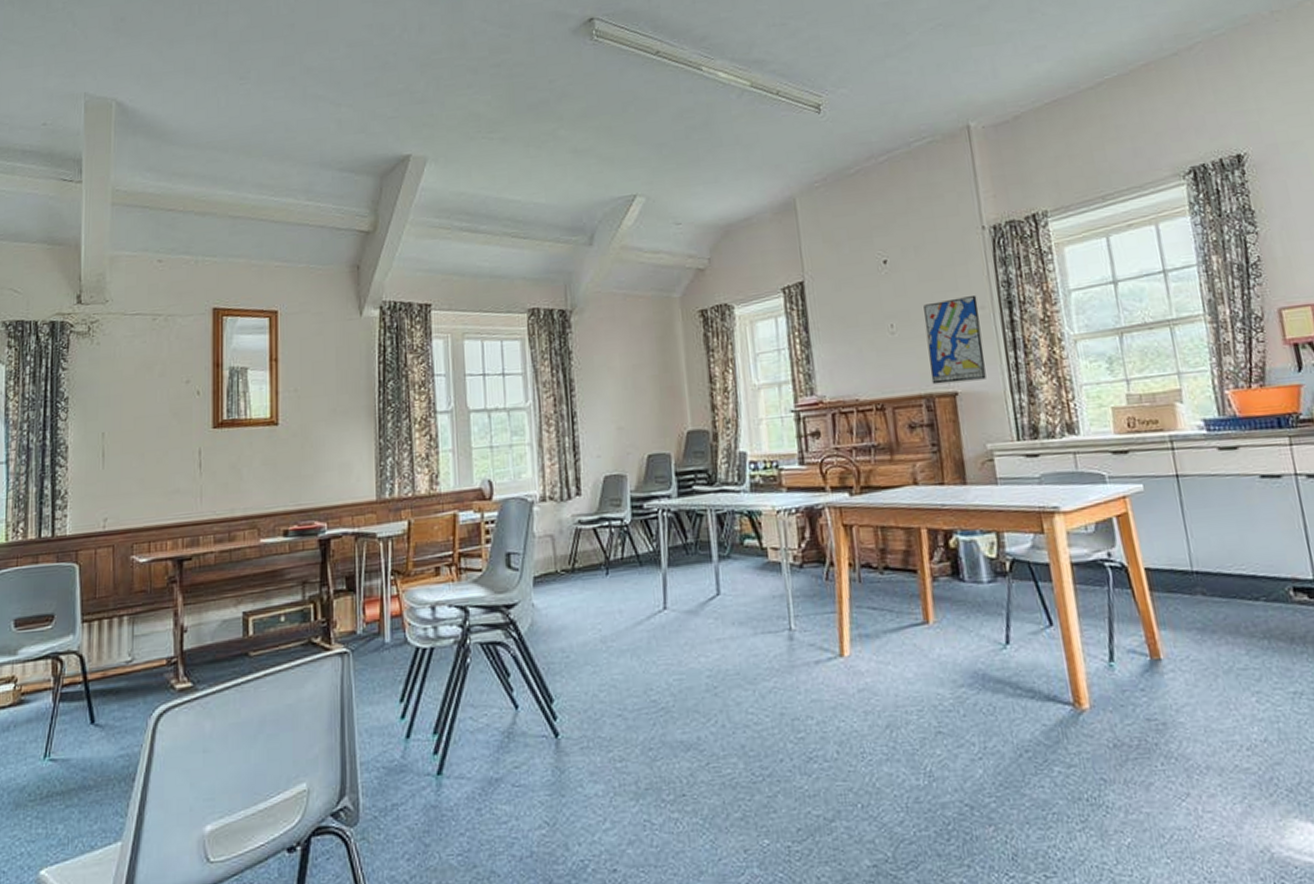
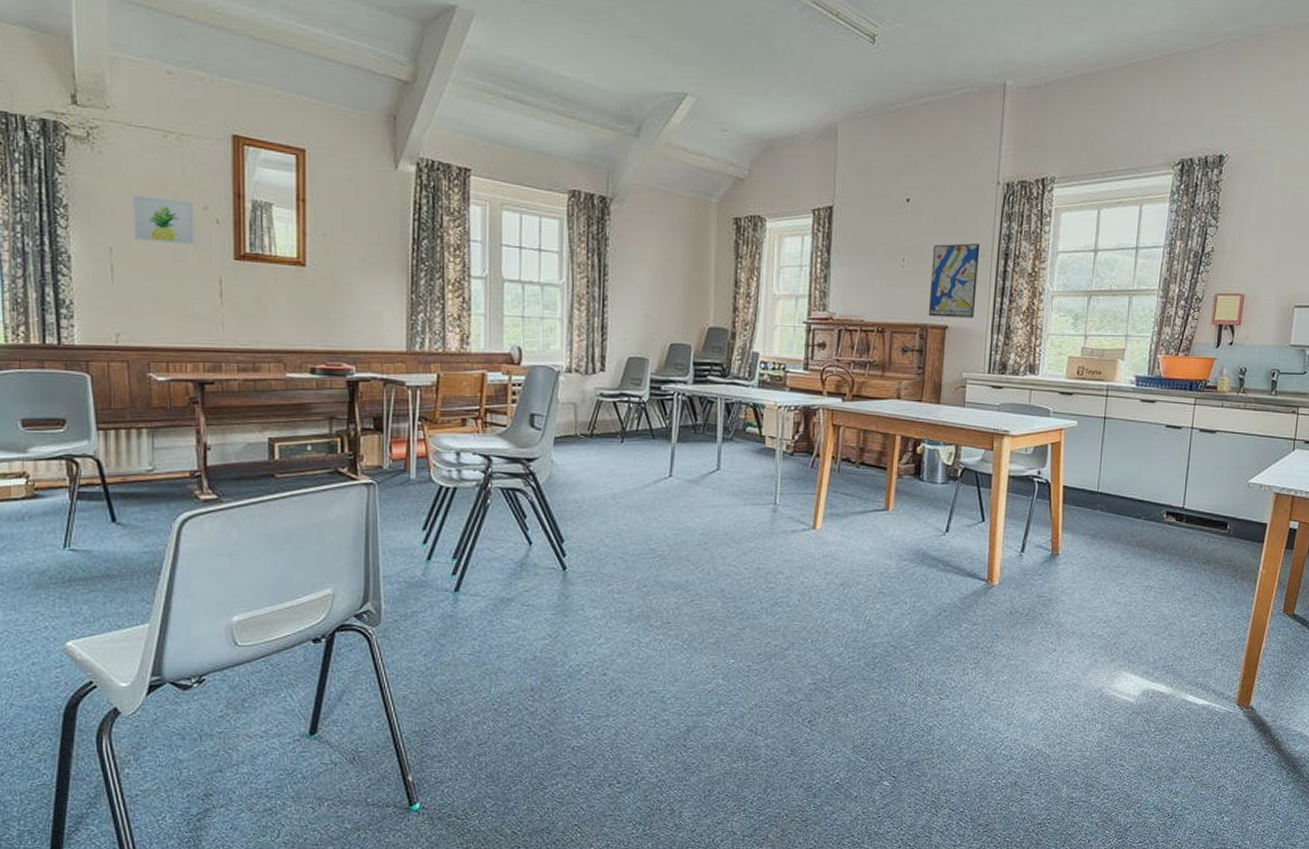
wall art: none [123,377,178,423] -> present [132,196,195,246]

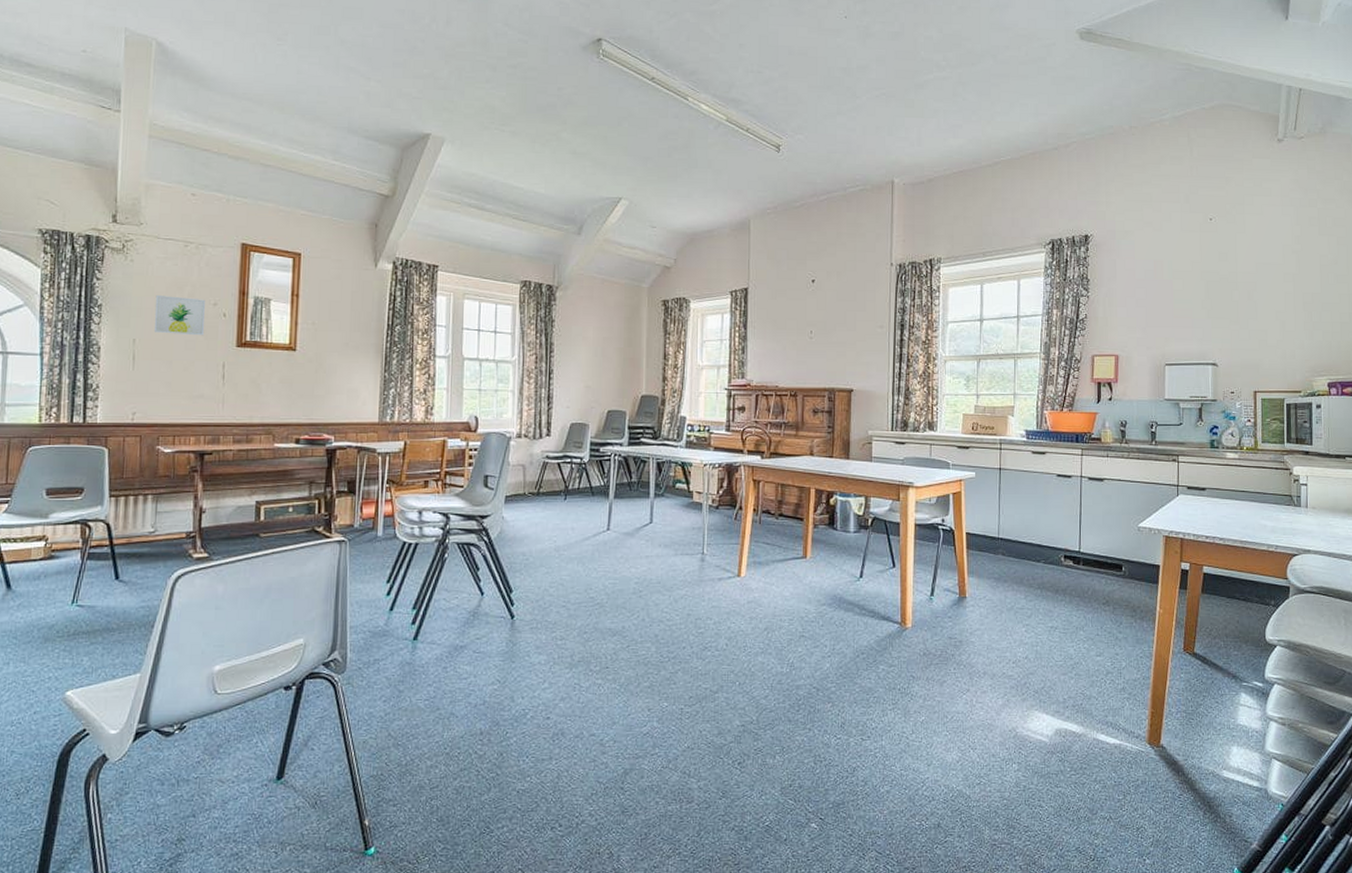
wall art: present [928,243,980,318] -> none [835,317,878,382]

